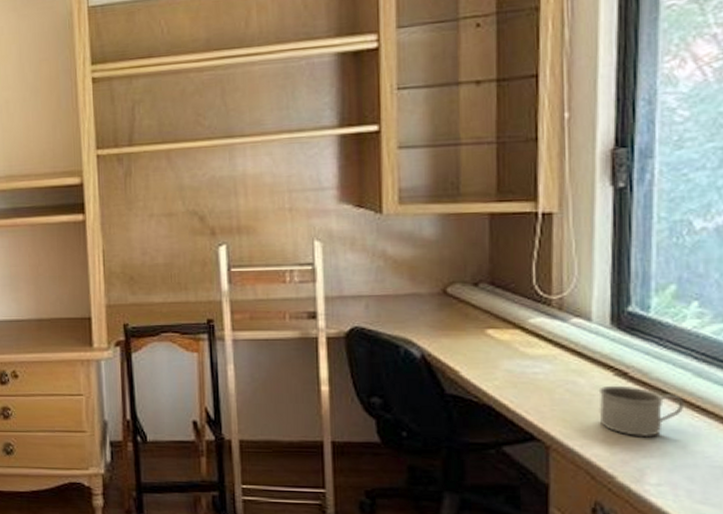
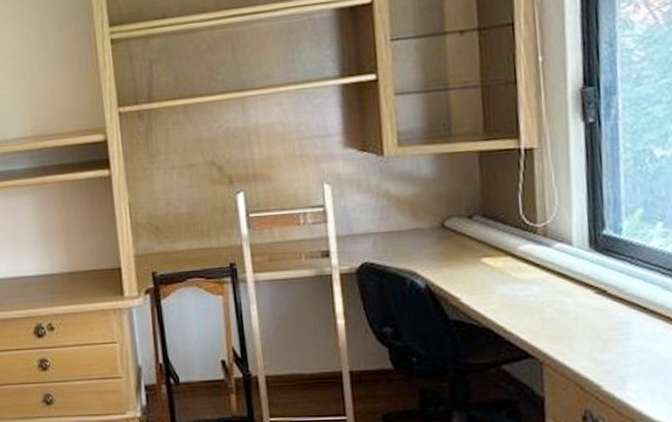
mug: present [598,385,684,438] -> none [582,302,656,349]

